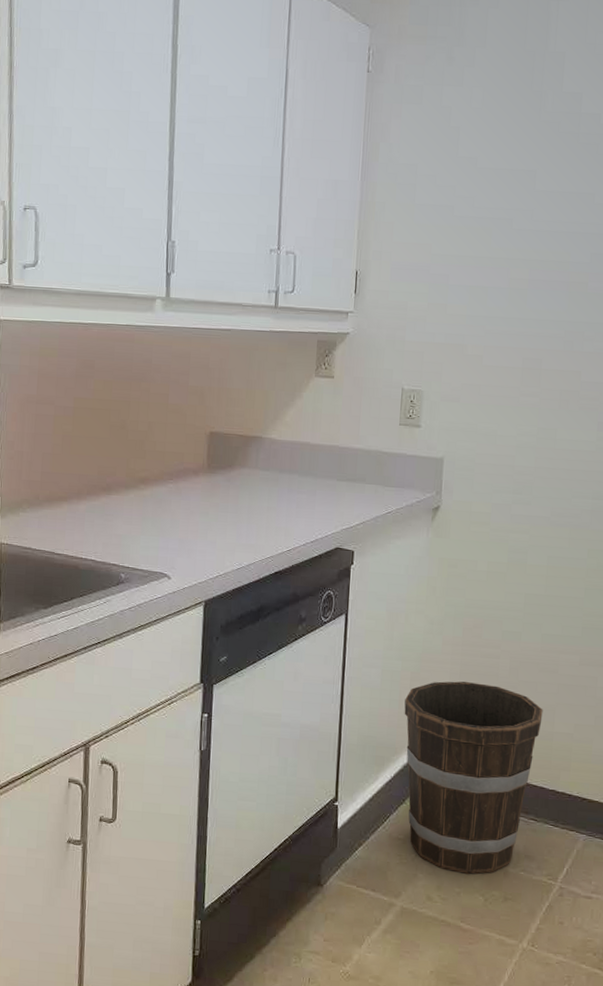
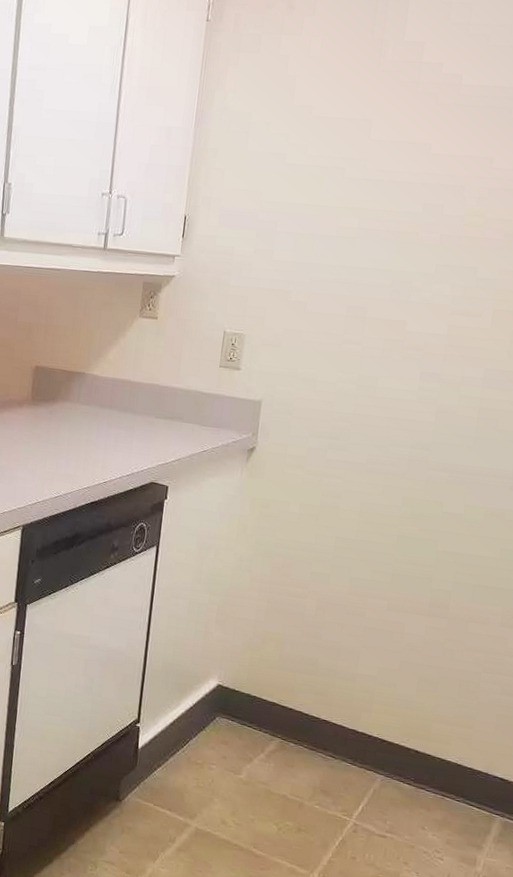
bucket: present [404,681,543,874] -> none [207,616,348,804]

